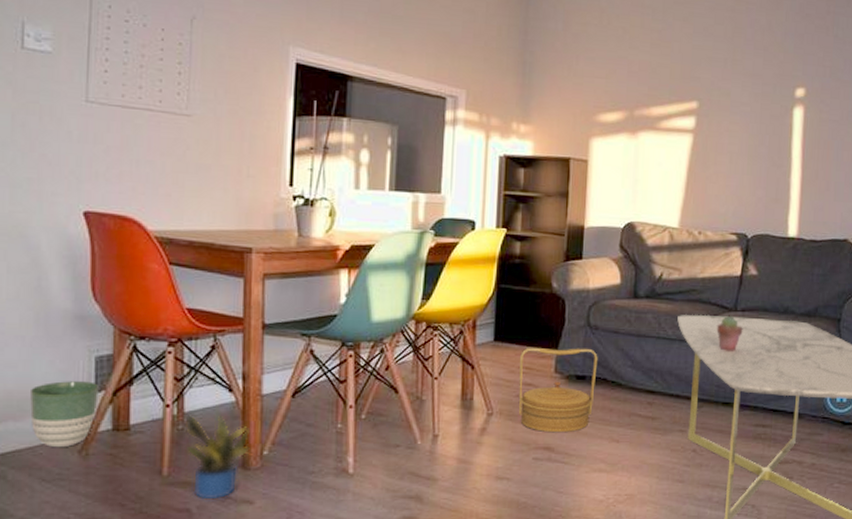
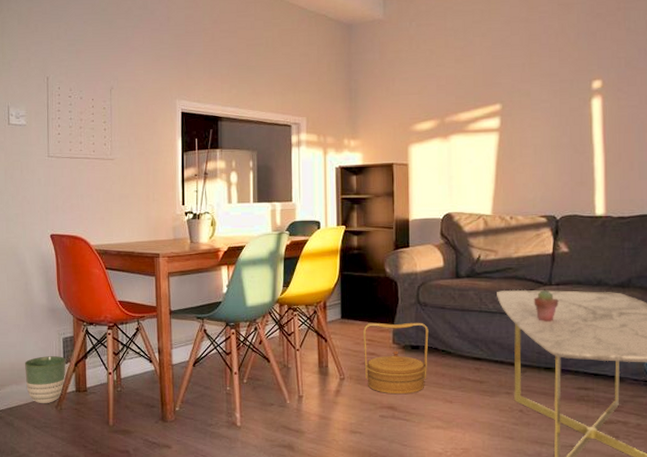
potted plant: present [183,413,250,500] -> none [120,379,167,444]

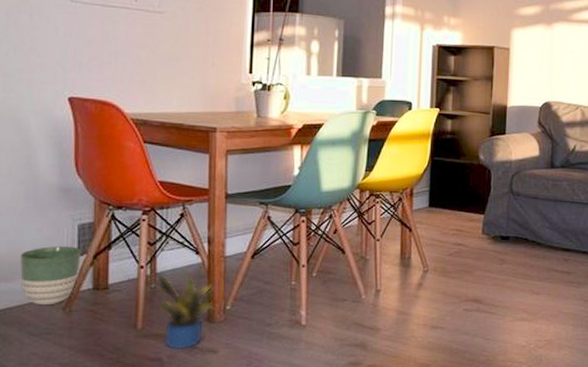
potted plant: none [120,379,167,444] -> present [155,273,215,350]
basket: present [363,322,429,395] -> none [450,211,520,287]

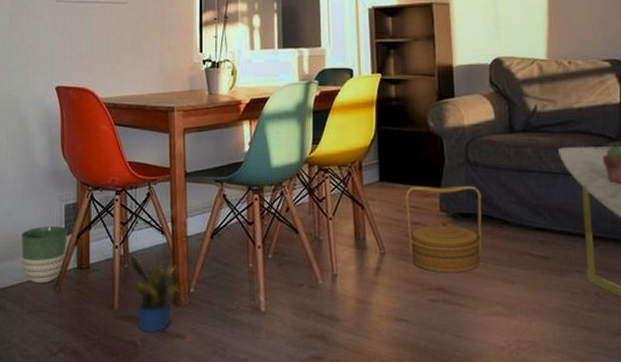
basket: none [450,211,520,287] -> present [405,185,482,273]

